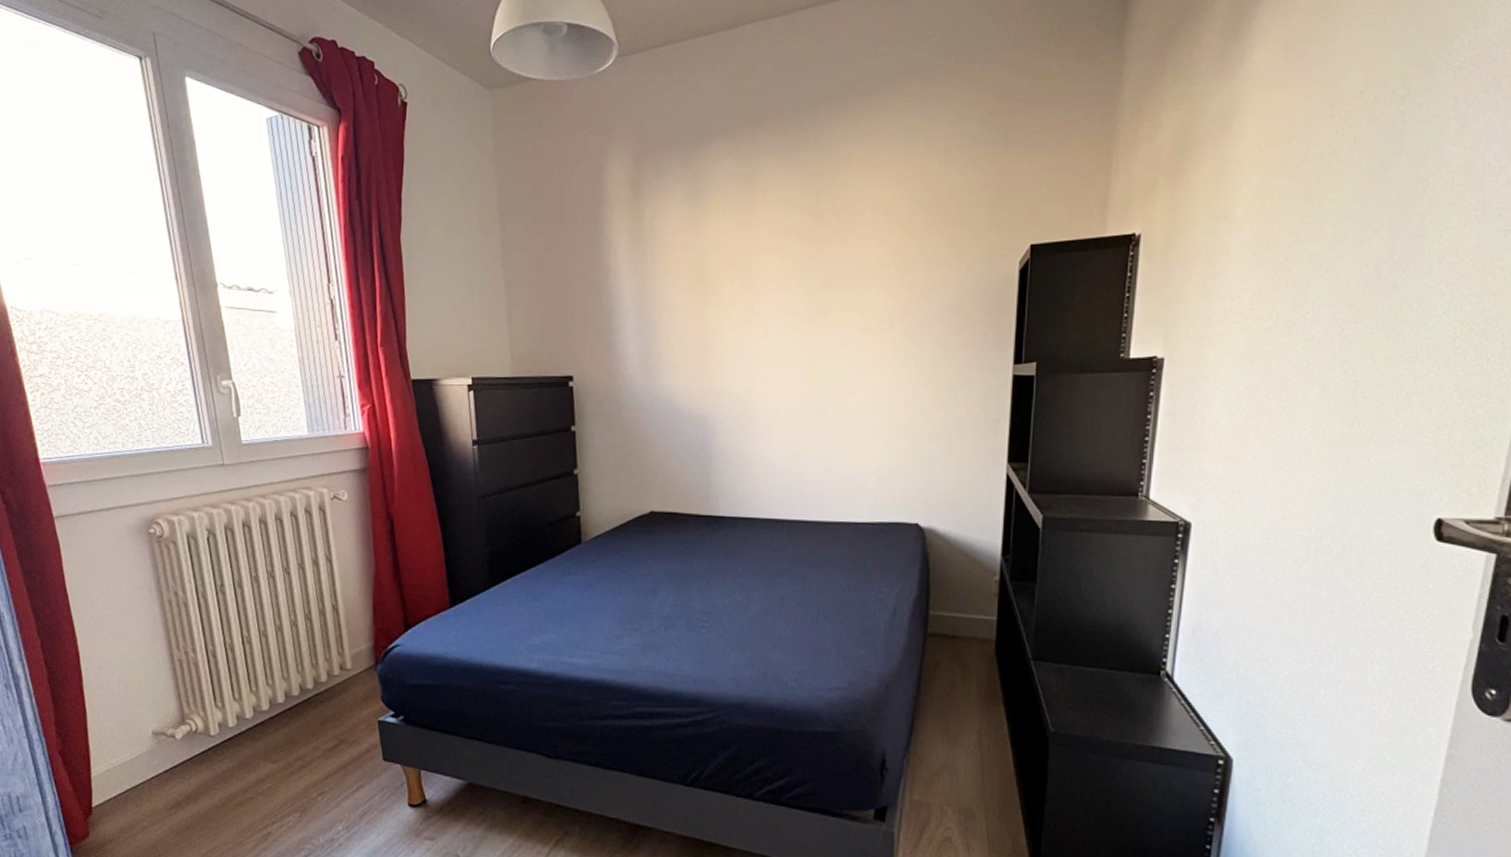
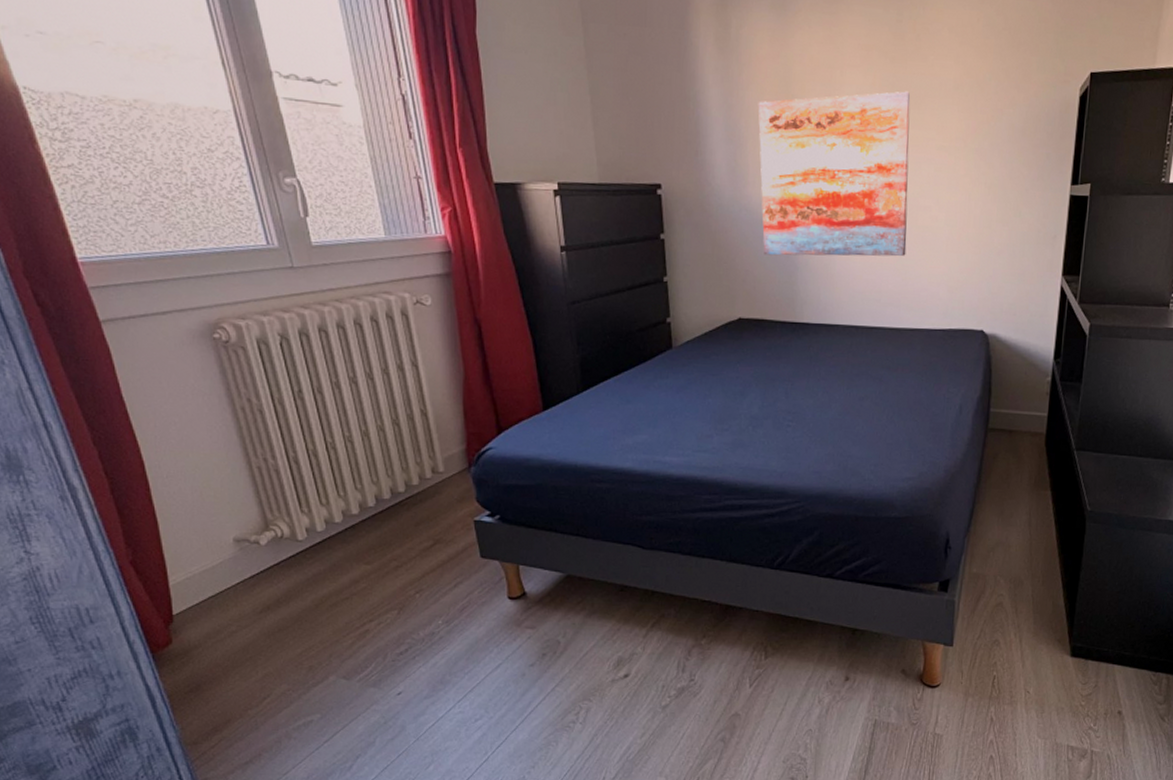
wall art: none [671,273,832,446] -> present [758,91,911,257]

